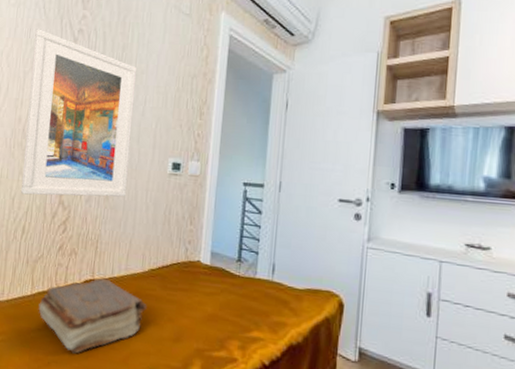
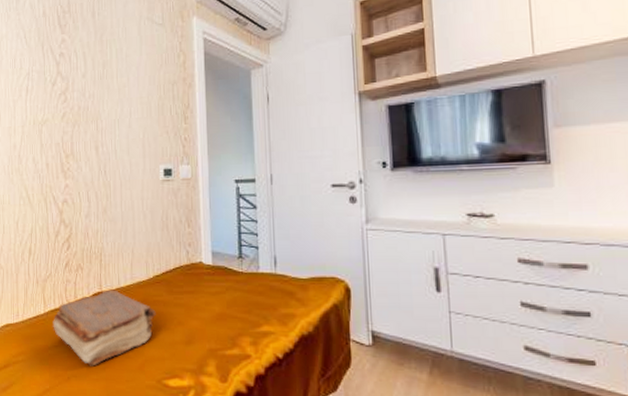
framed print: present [21,29,137,197] -> none [20,58,122,217]

